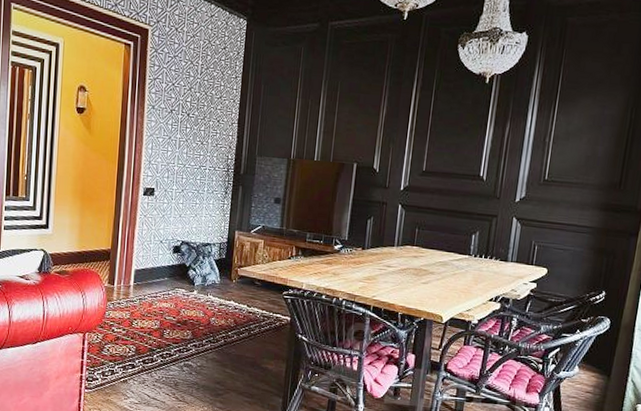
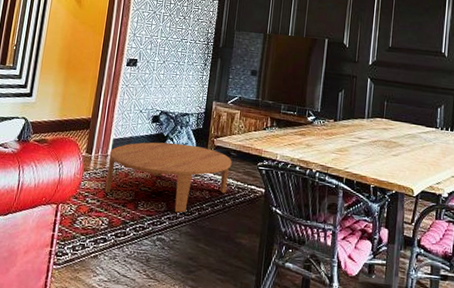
coffee table: none [129,272,257,341] -> present [104,142,232,213]

